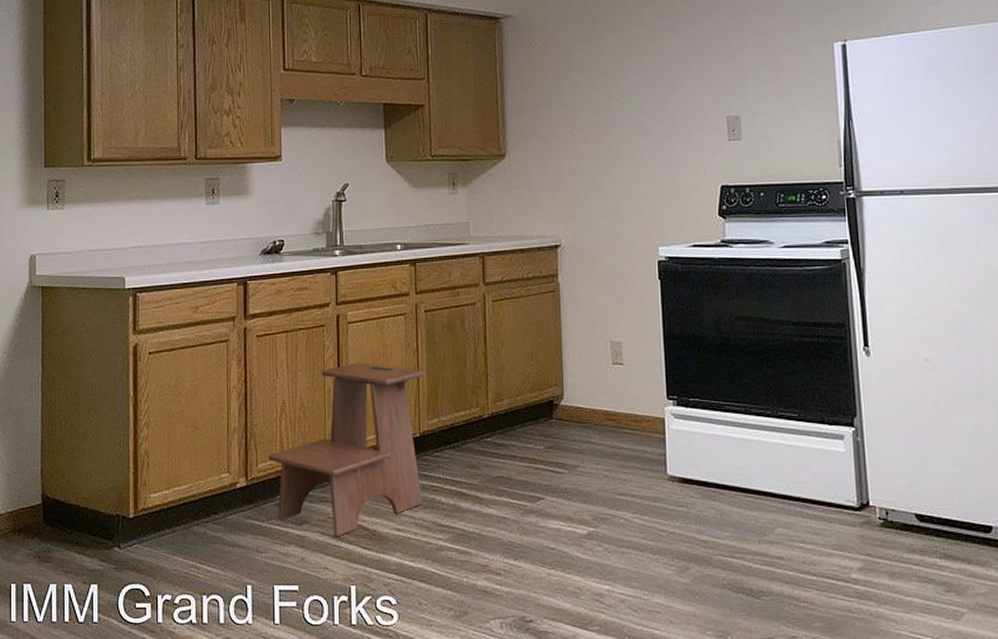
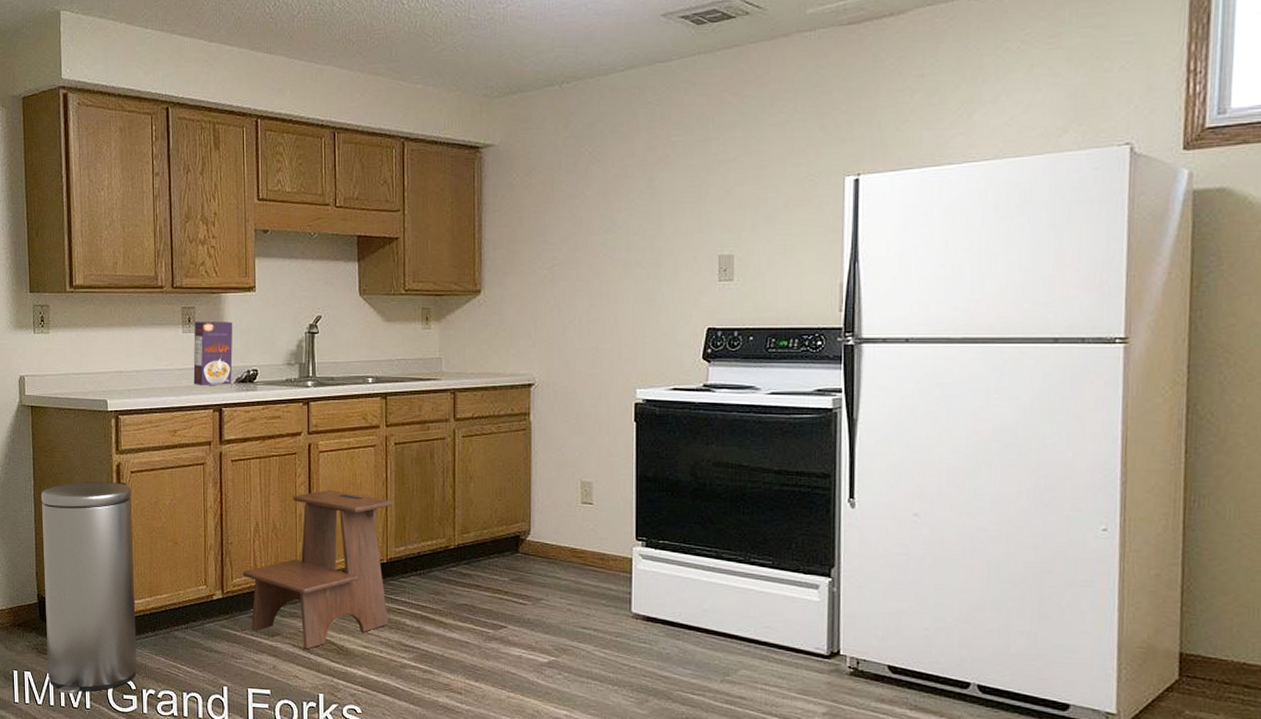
pedal bin: none [49,365,152,607] -> present [40,481,137,694]
cereal box: none [217,192,259,259] -> present [193,322,233,386]

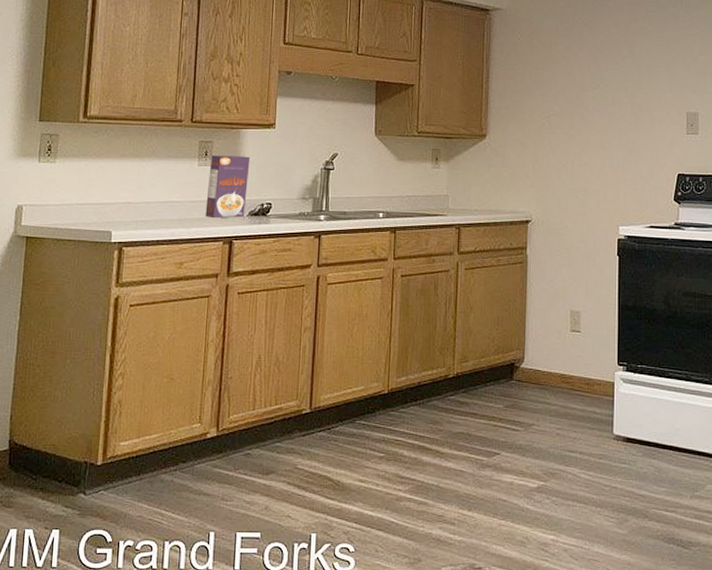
pedal bin: present [40,481,137,694] -> none [11,316,129,552]
step stool: present [242,490,393,650] -> none [240,322,396,487]

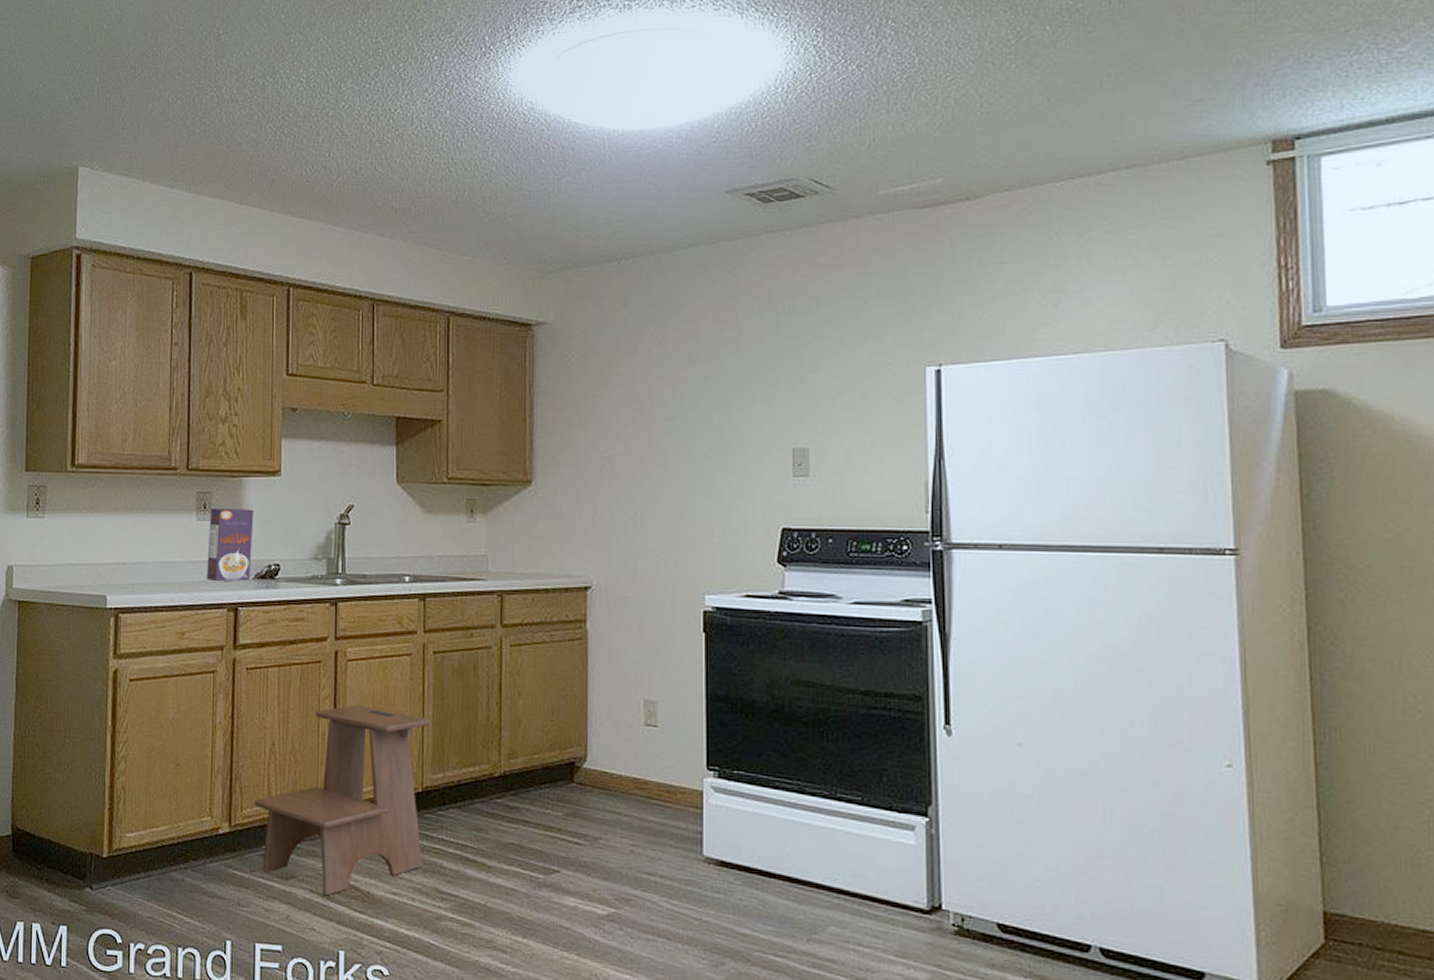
step stool: none [240,322,396,487] -> present [253,705,430,896]

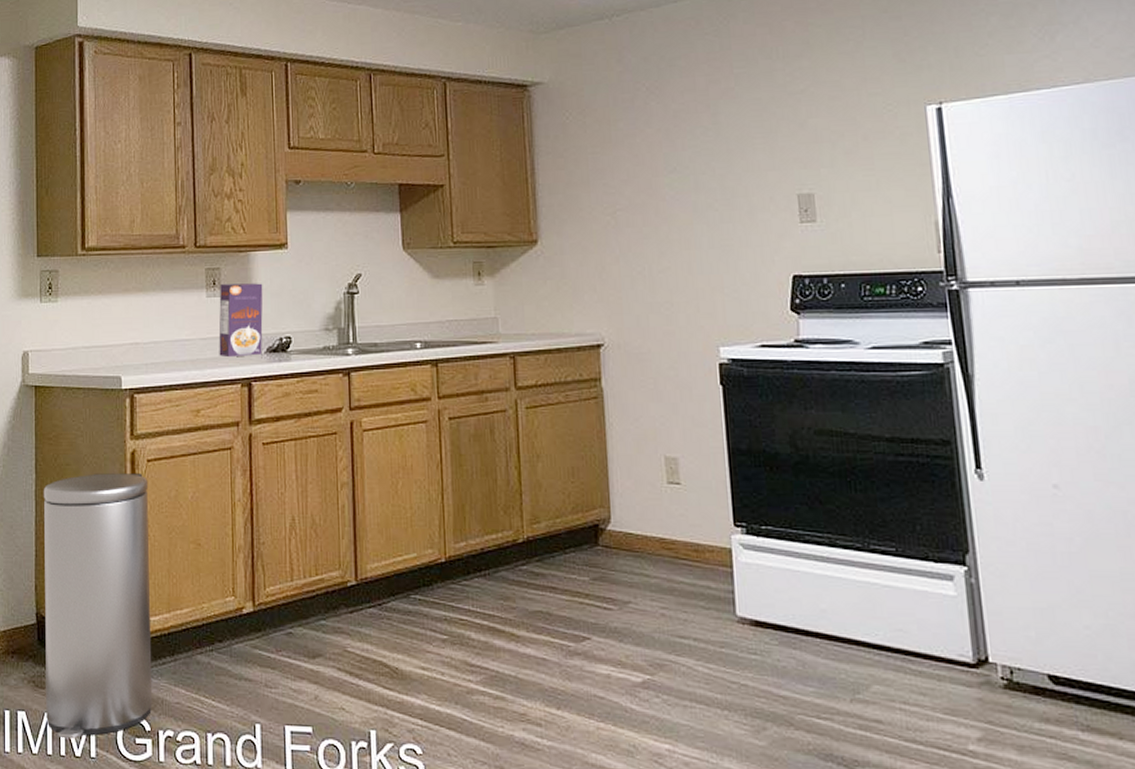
pedal bin: none [18,690,130,948] -> present [43,473,153,739]
step stool: present [253,705,430,896] -> none [276,476,450,674]

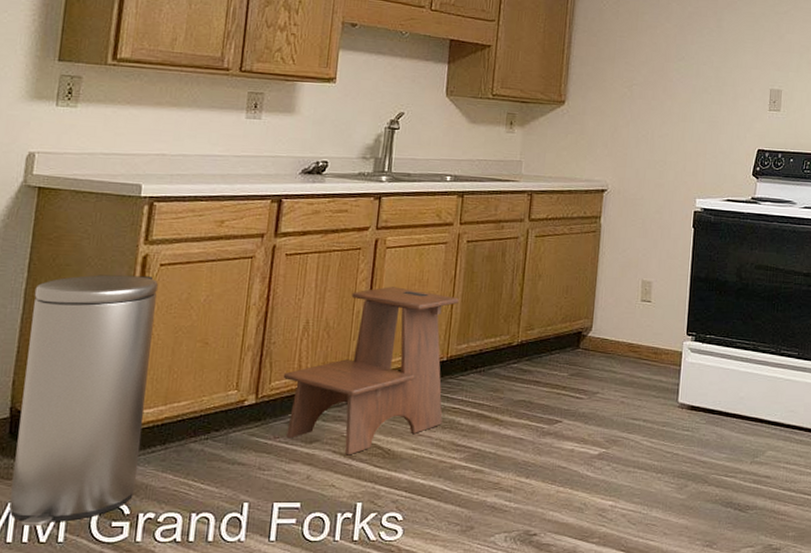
cereal box: present [218,283,263,358] -> none [252,108,306,176]
step stool: none [276,476,450,674] -> present [283,286,459,455]

